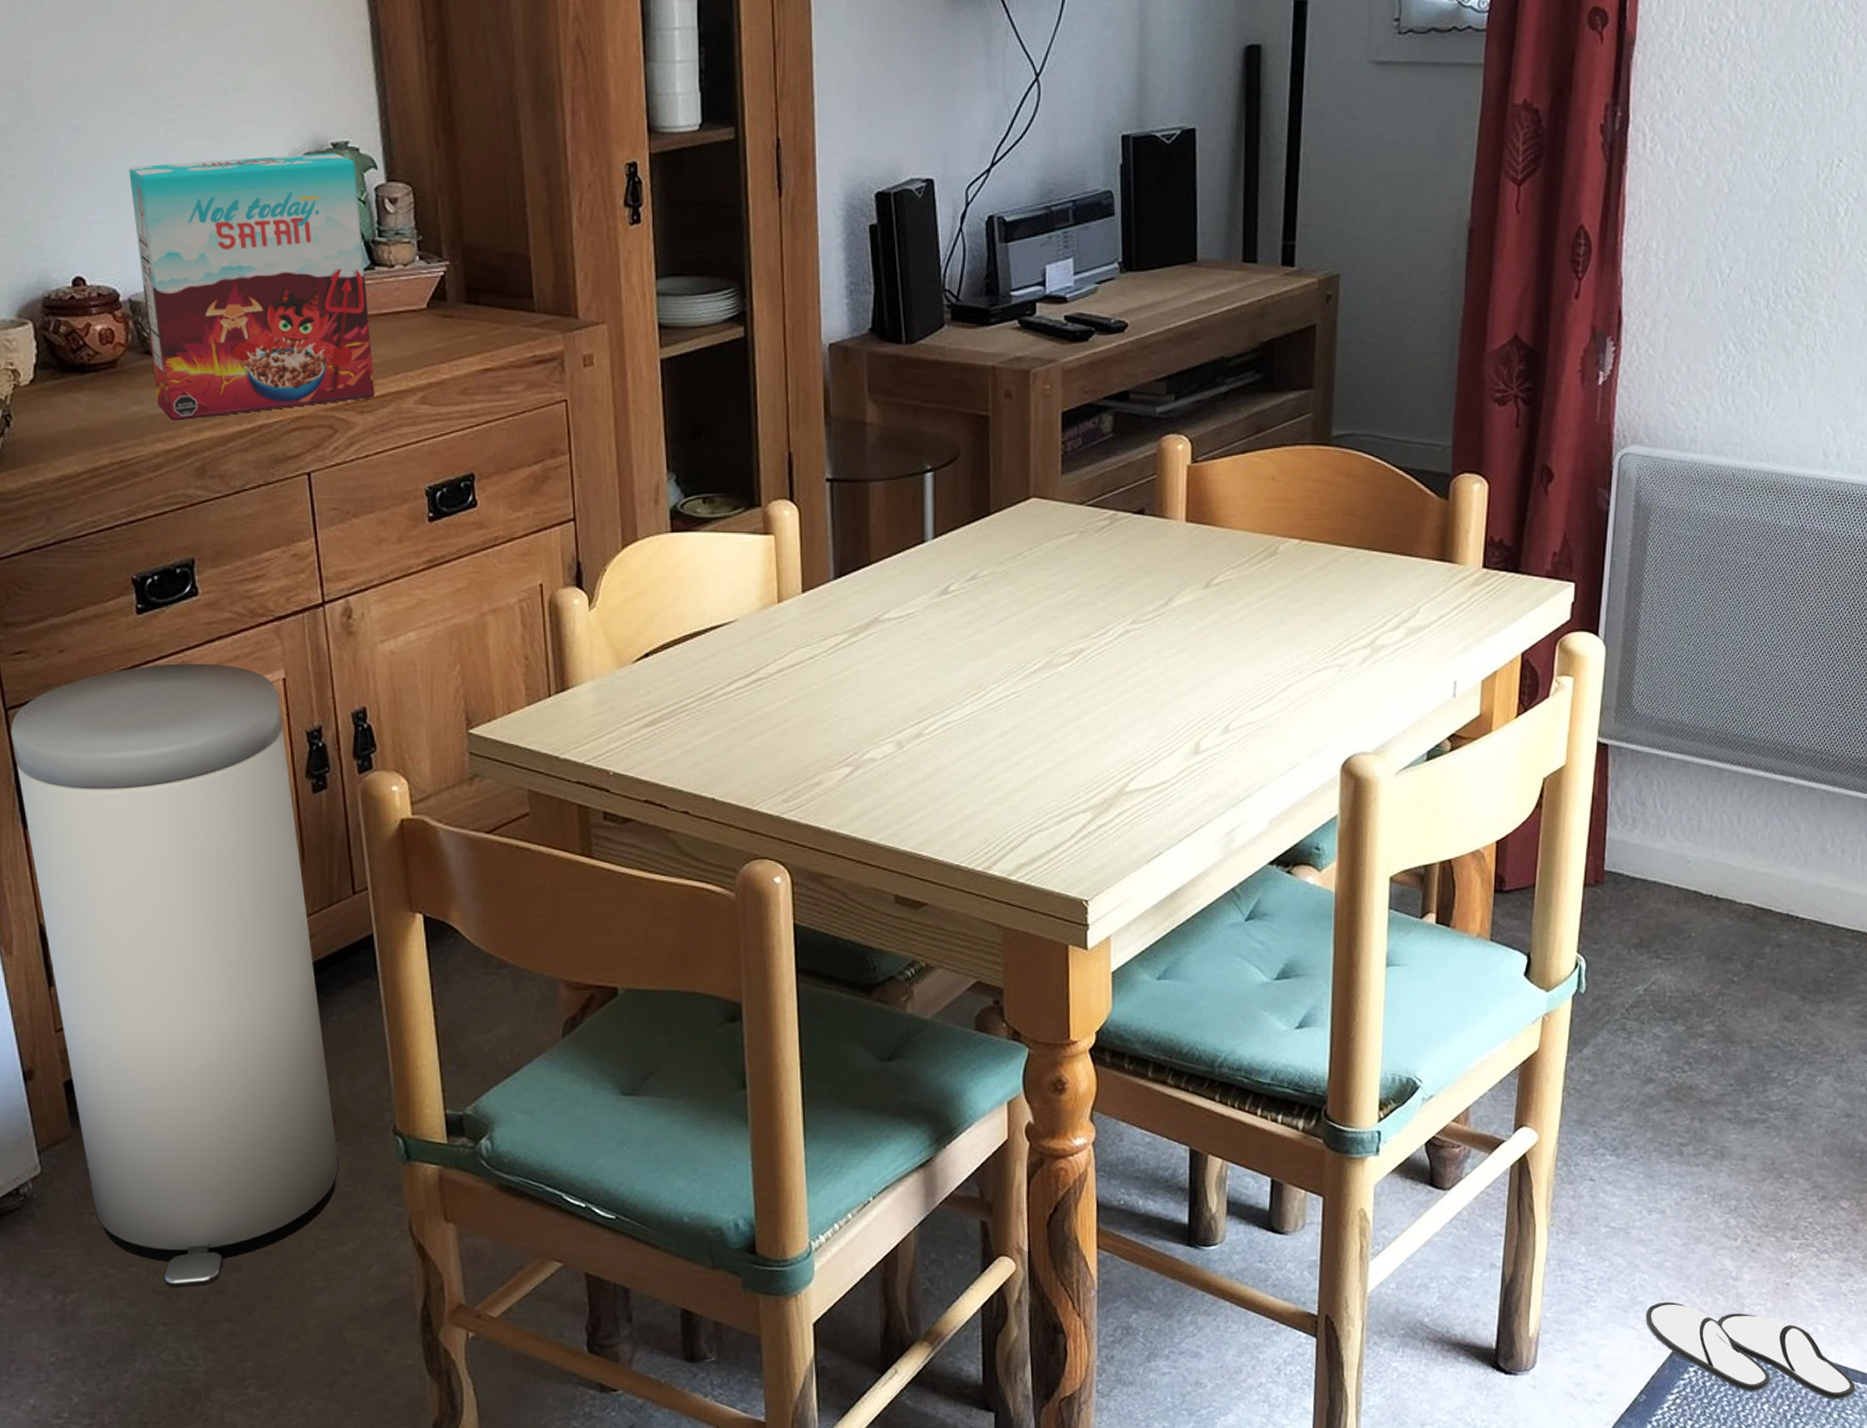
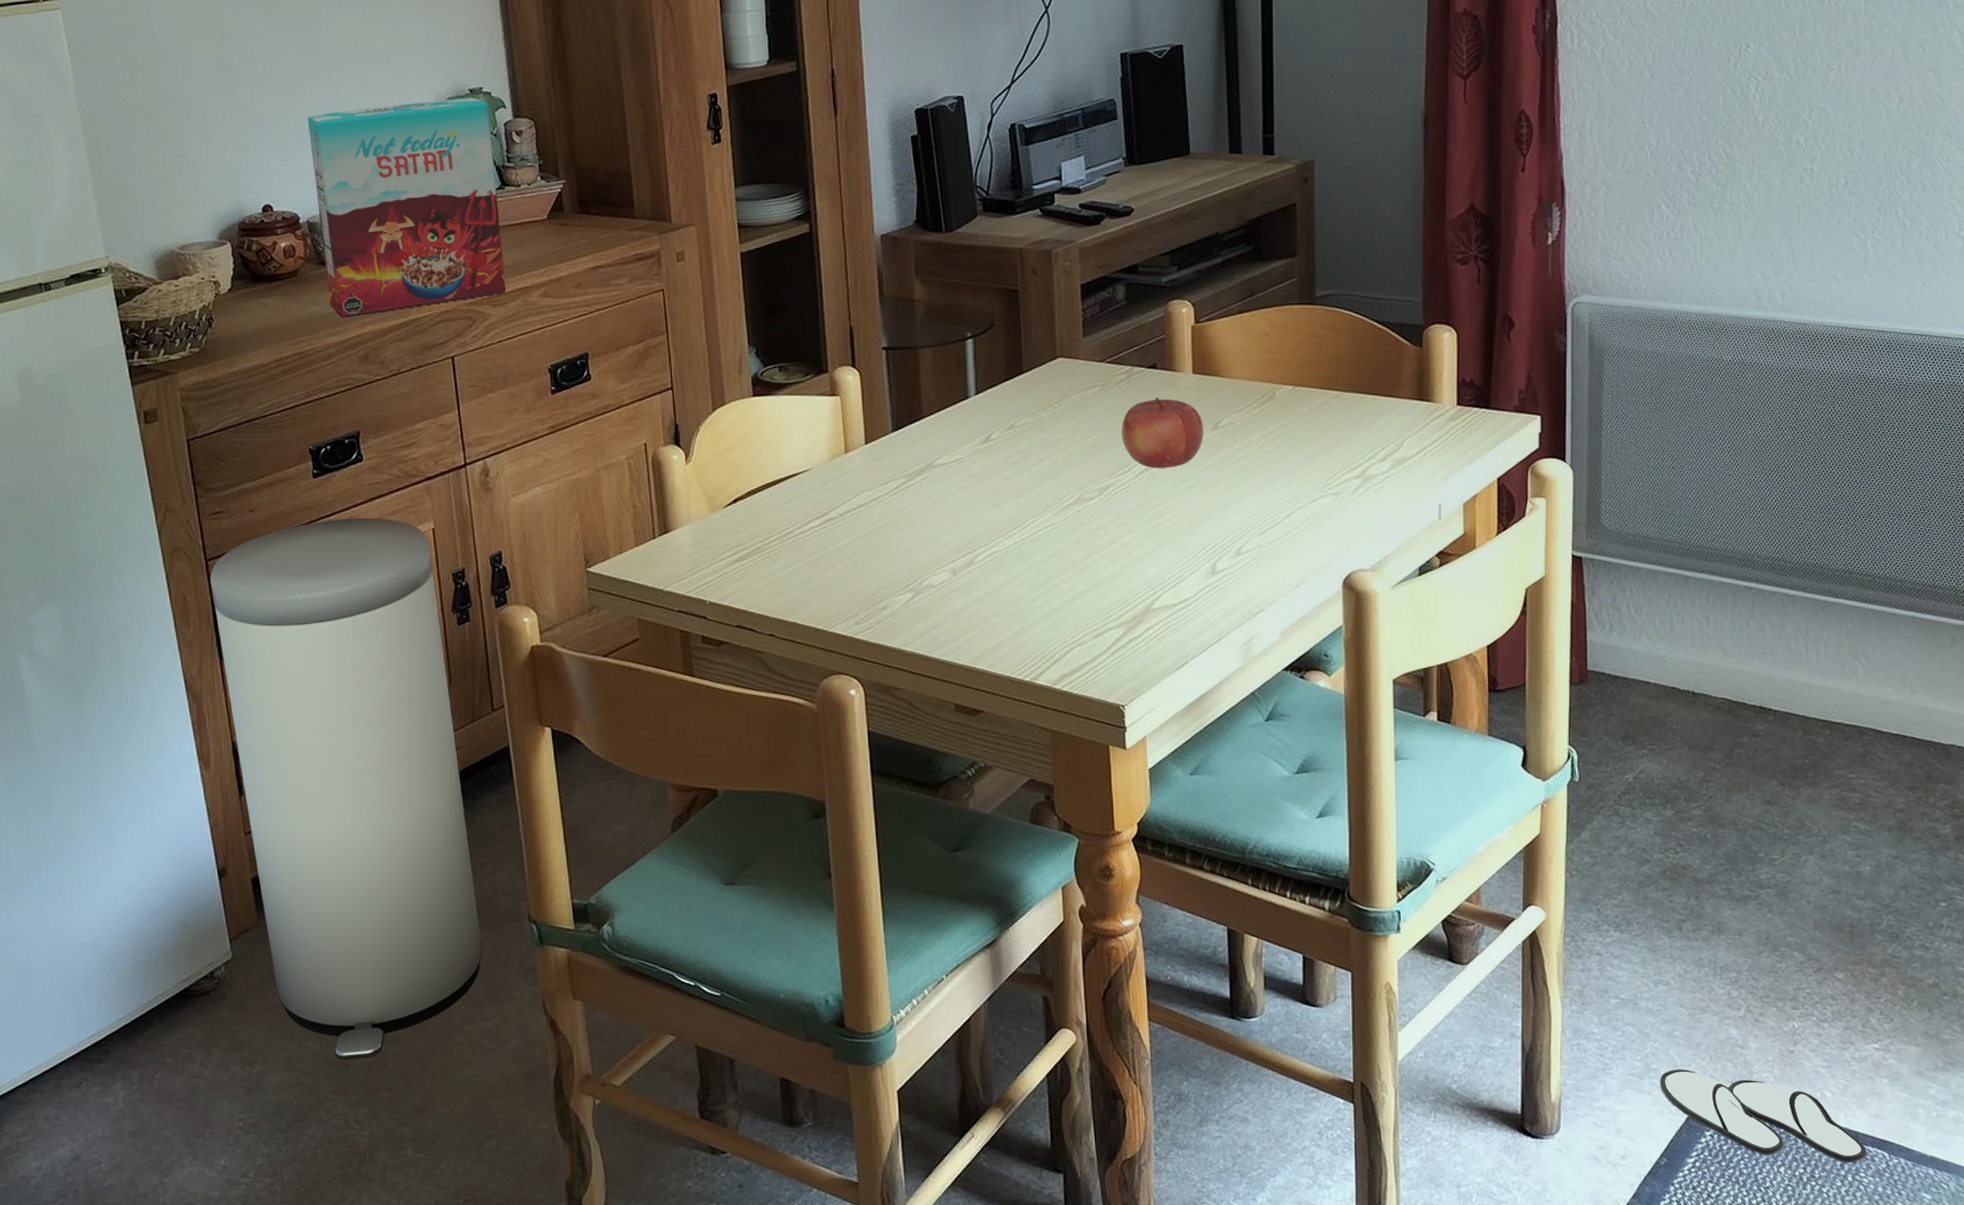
fruit: none [1100,549,1195,631] -> present [1121,398,1204,469]

